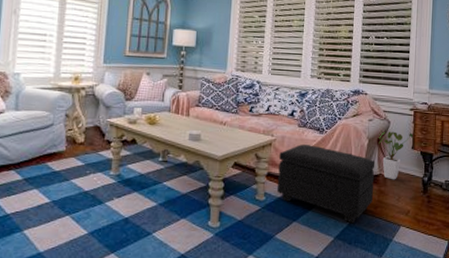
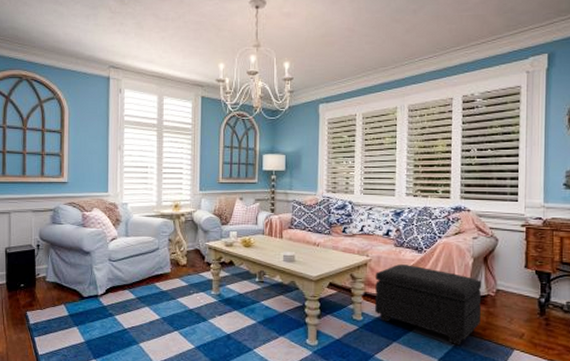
house plant: present [379,131,413,180] -> none [485,249,526,301]

